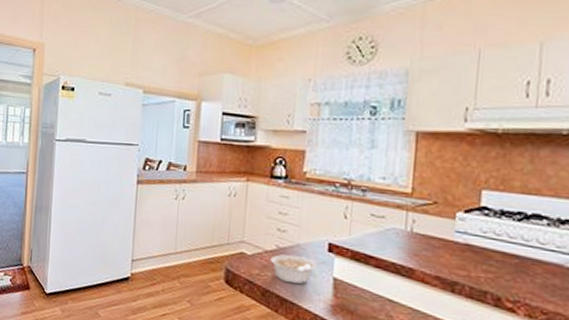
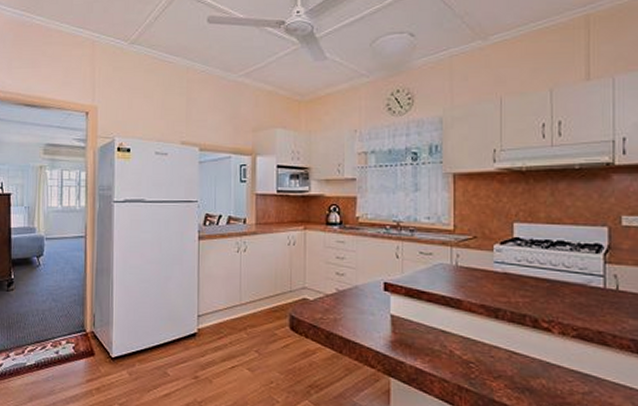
legume: present [270,254,327,285] -> none [331,297,384,325]

